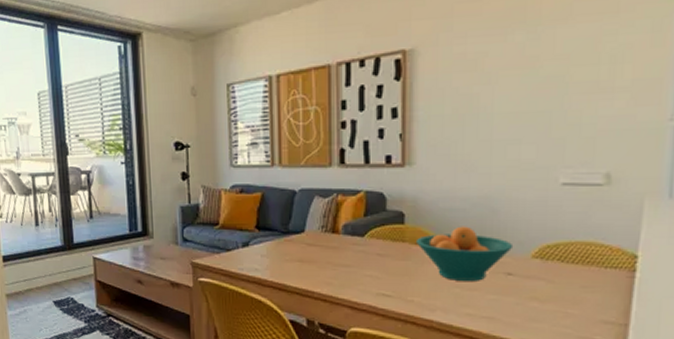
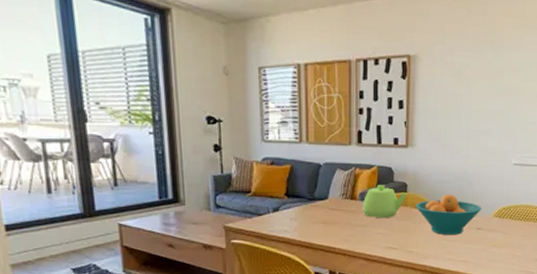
teapot: none [346,215,405,256] -> present [362,185,408,218]

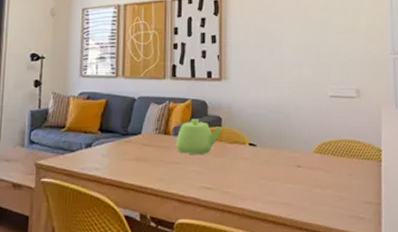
fruit bowl: present [415,194,482,235] -> none [230,128,301,173]

